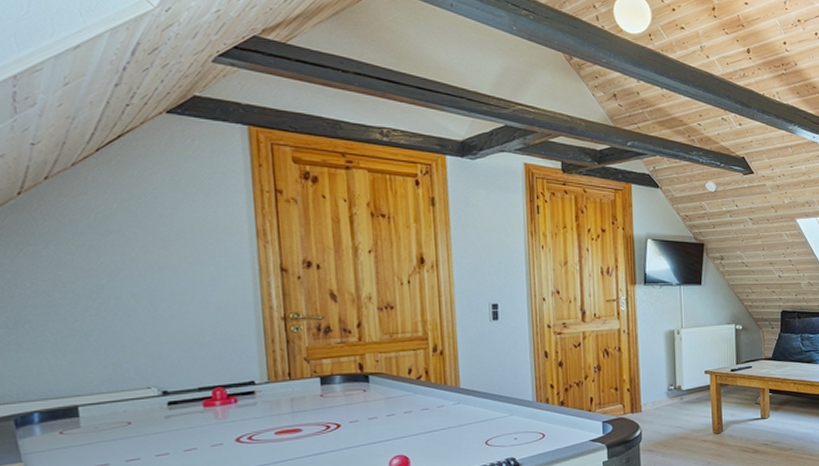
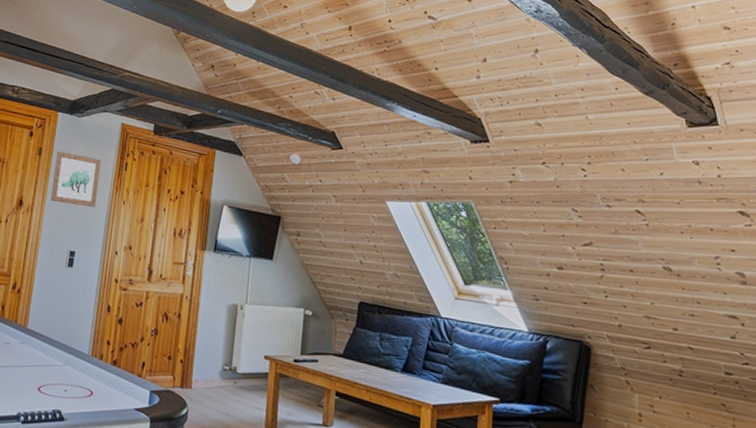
wall art: none [454,200,511,257] -> present [51,152,102,208]

